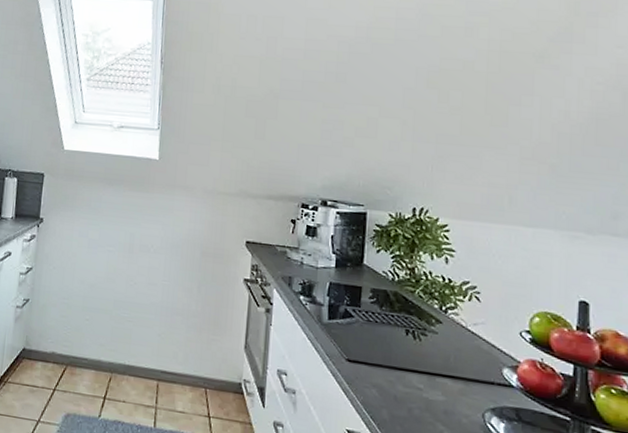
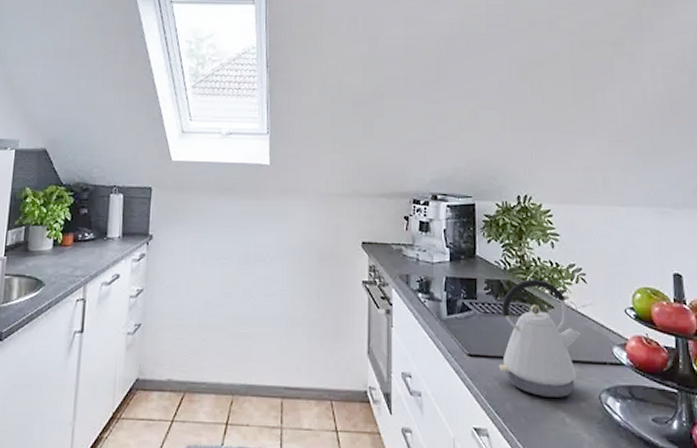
kettle: none [377,292,470,412] -> present [498,279,581,398]

